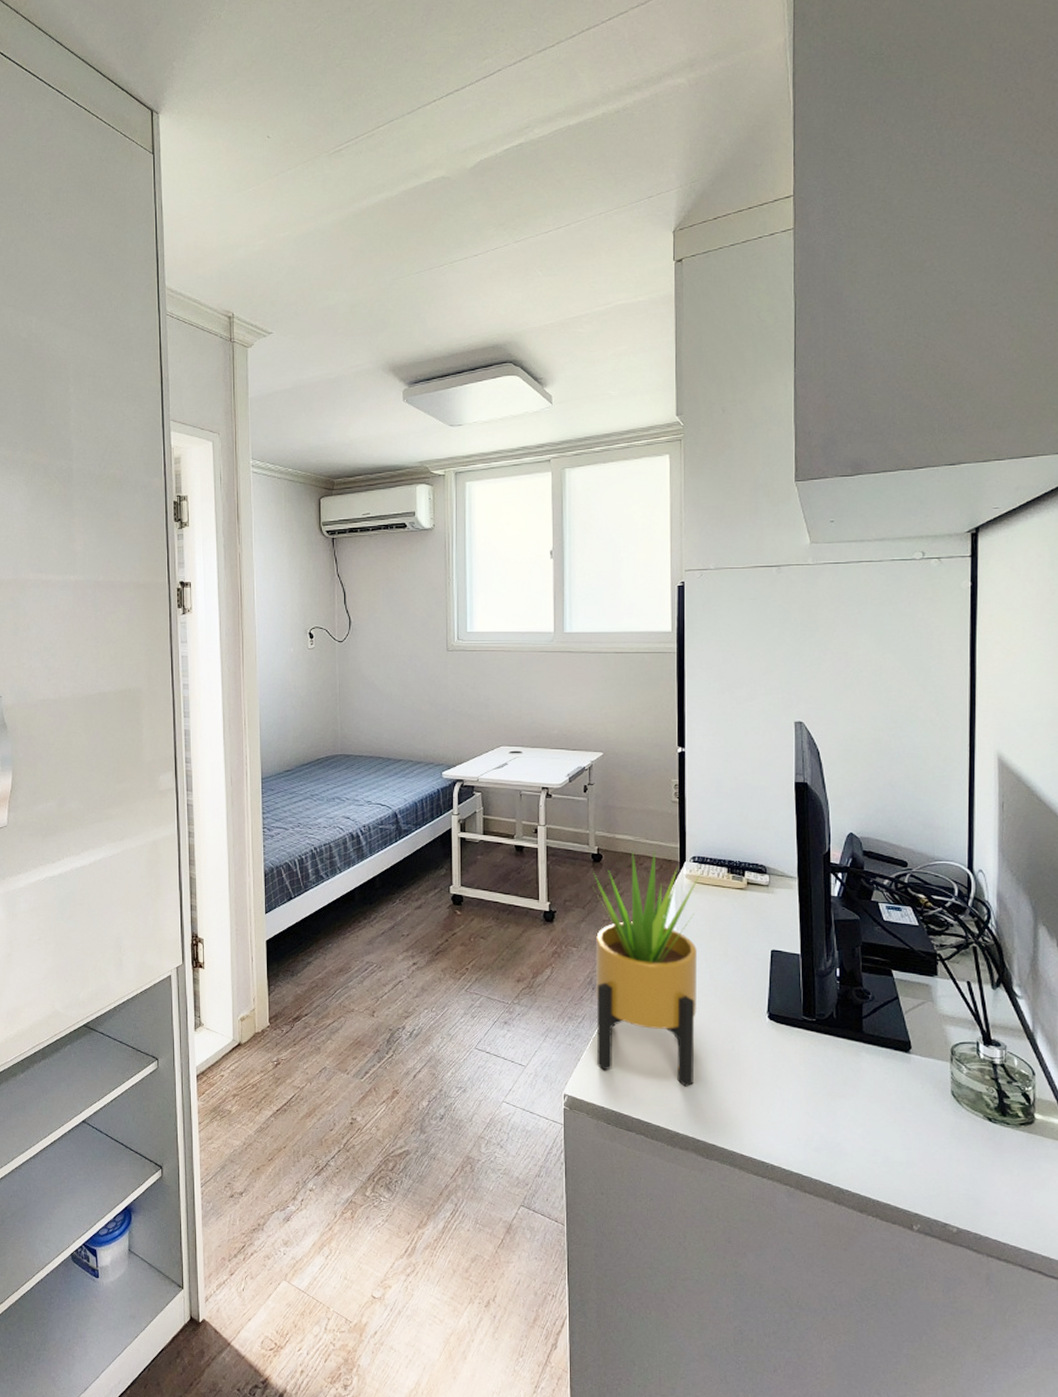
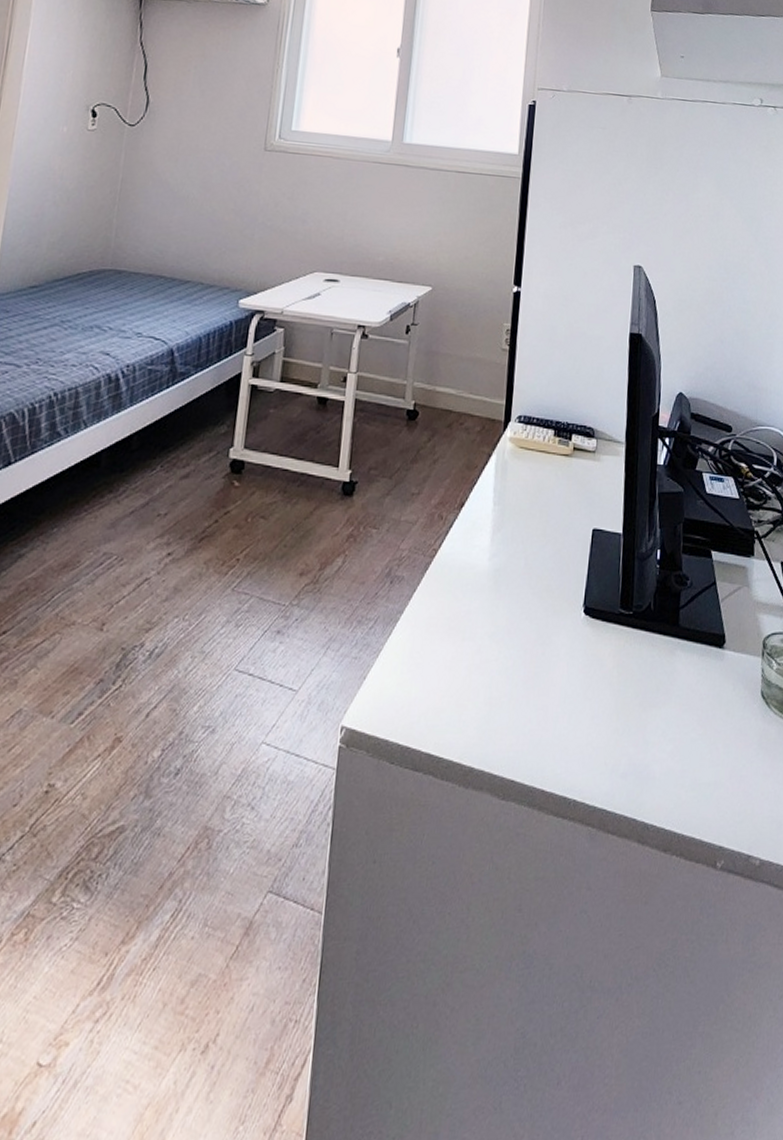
potted plant: present [592,847,701,1087] -> none [386,403,526,706]

